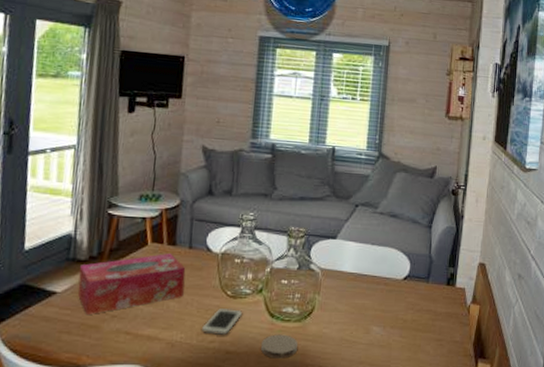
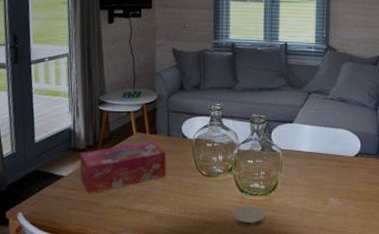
cell phone: present [200,307,243,335] -> none [182,185,217,208]

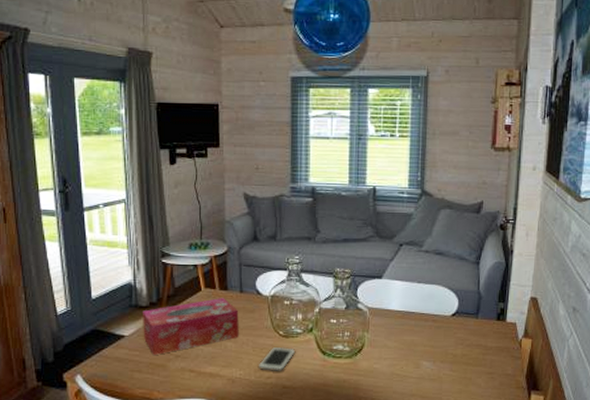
cell phone: none [182,185,217,208] -> present [258,346,296,371]
coaster: present [233,206,265,227] -> none [314,370,350,392]

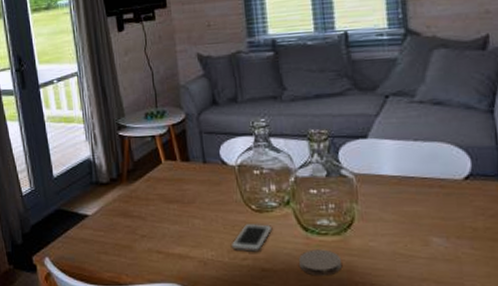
tissue box: present [142,298,239,356] -> none [103,170,206,236]
coaster: none [314,370,350,392] -> present [298,249,341,276]

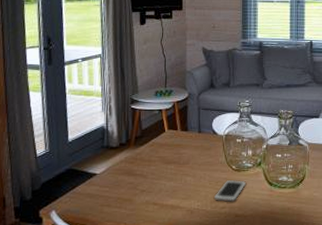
coaster: present [298,249,341,276] -> none [263,199,293,219]

